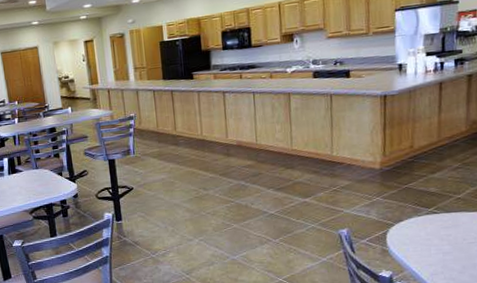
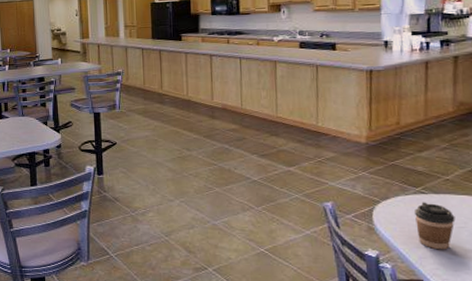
coffee cup: none [427,221,466,266] -> present [415,202,456,250]

